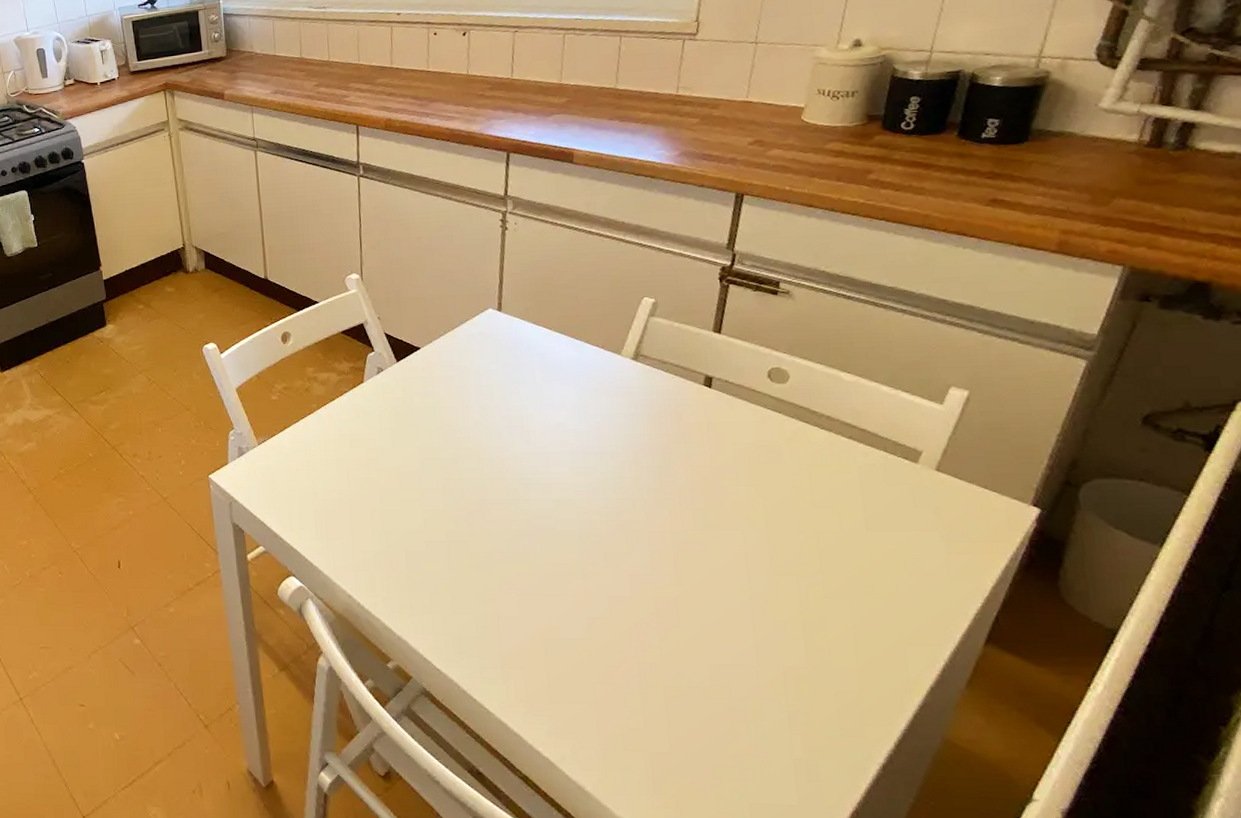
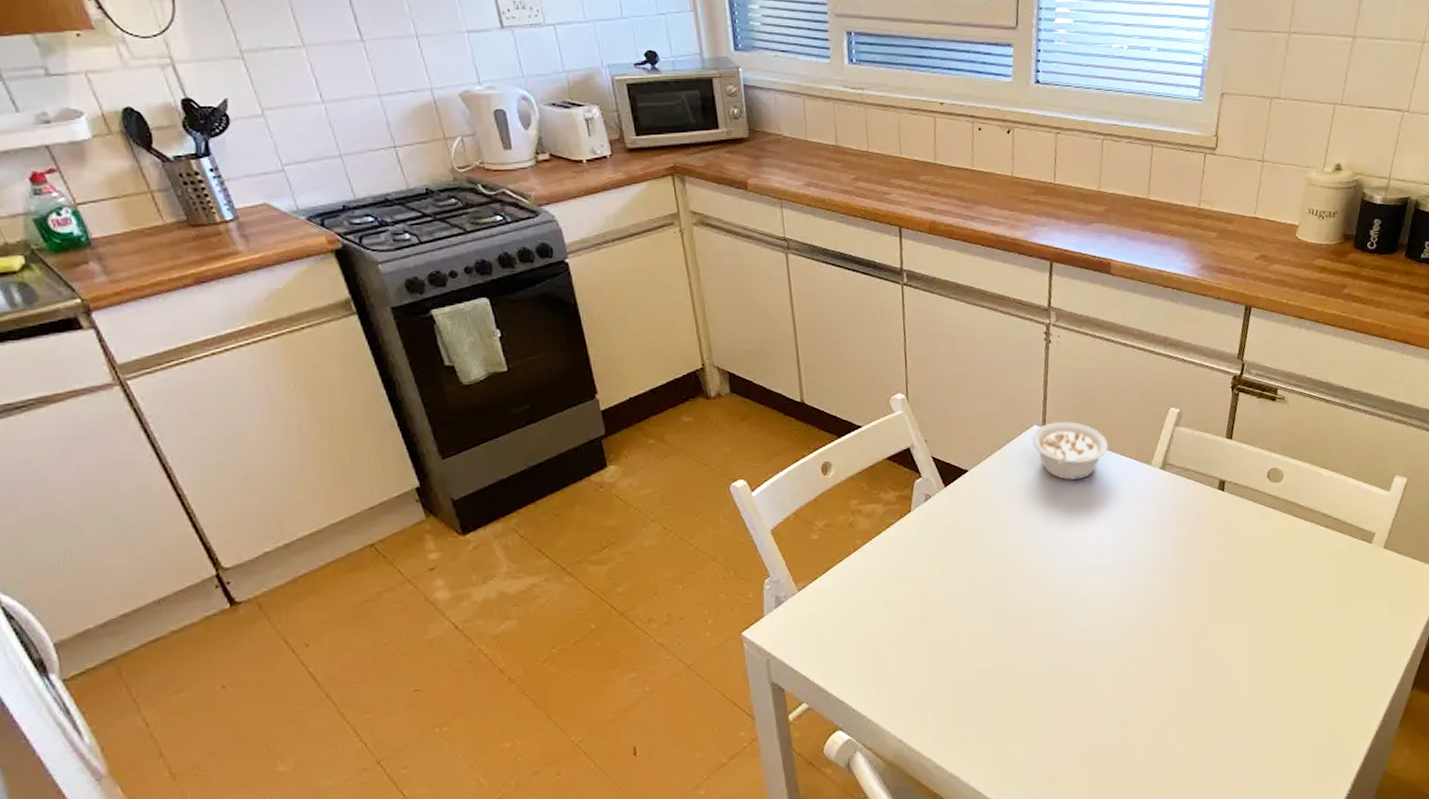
legume: none [487,307,572,364] -> present [1032,422,1109,480]

